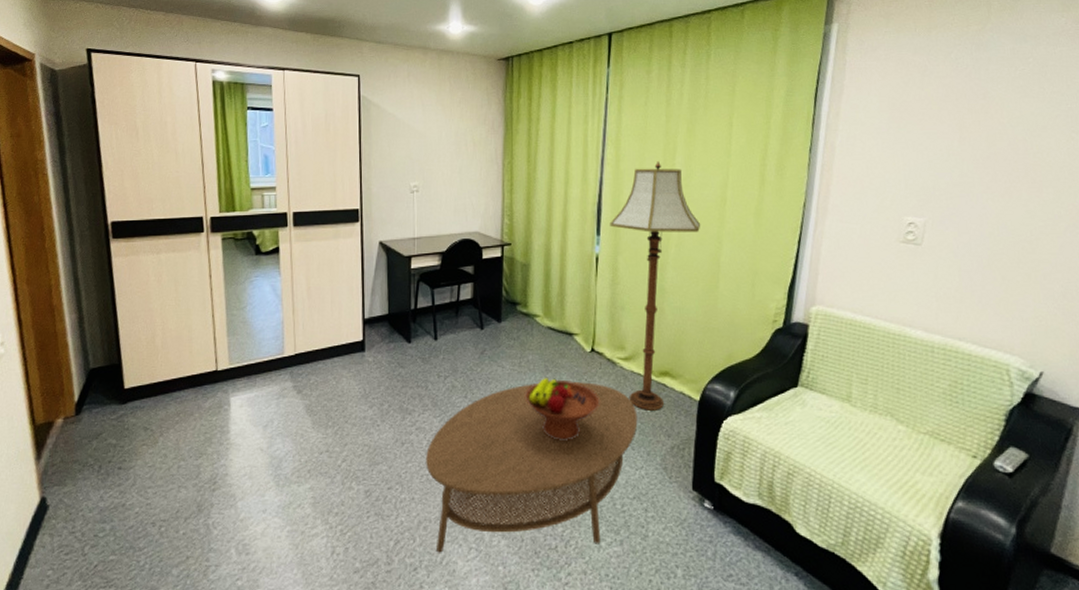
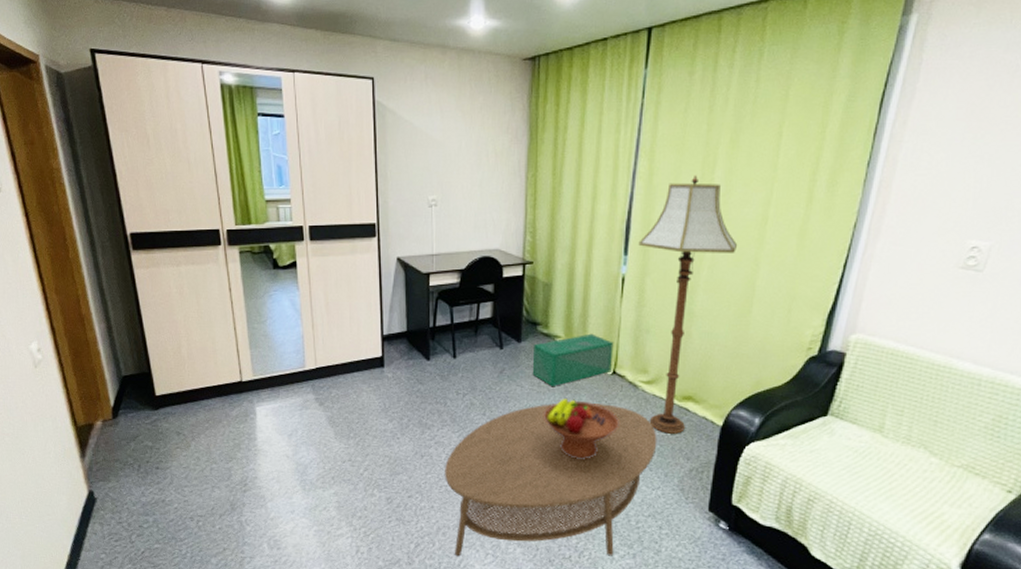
storage bin: none [512,312,591,365] -> present [532,333,614,386]

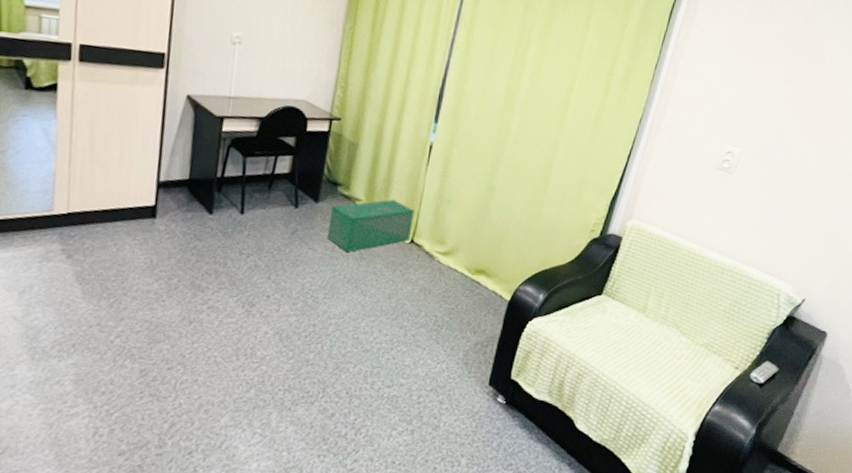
coffee table: present [445,404,657,557] -> none [215,270,448,437]
fruit bowl: present [544,397,619,459] -> none [334,264,412,331]
floor lamp: present [638,175,738,434] -> none [441,53,541,307]

